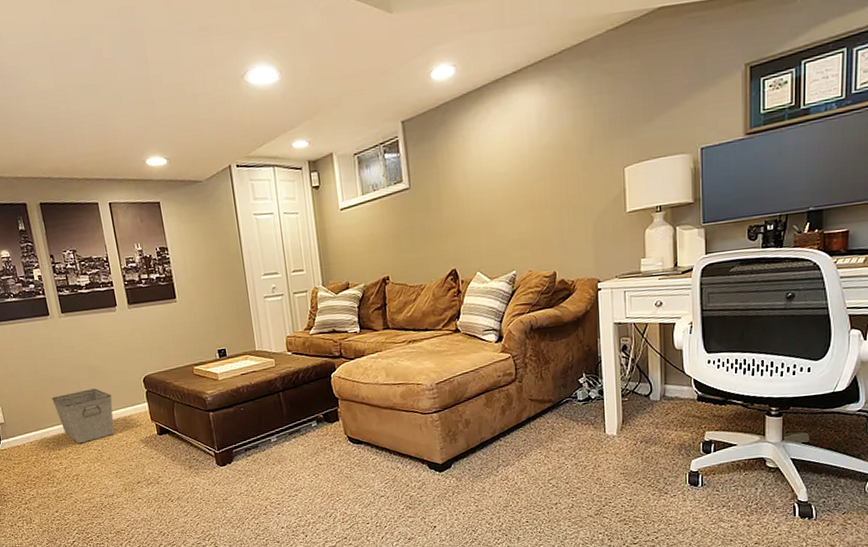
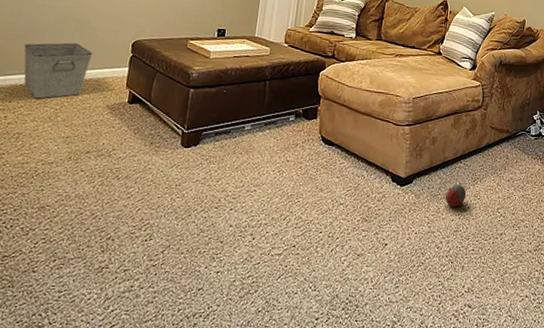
ball: none [488,462,512,485] -> present [445,184,467,208]

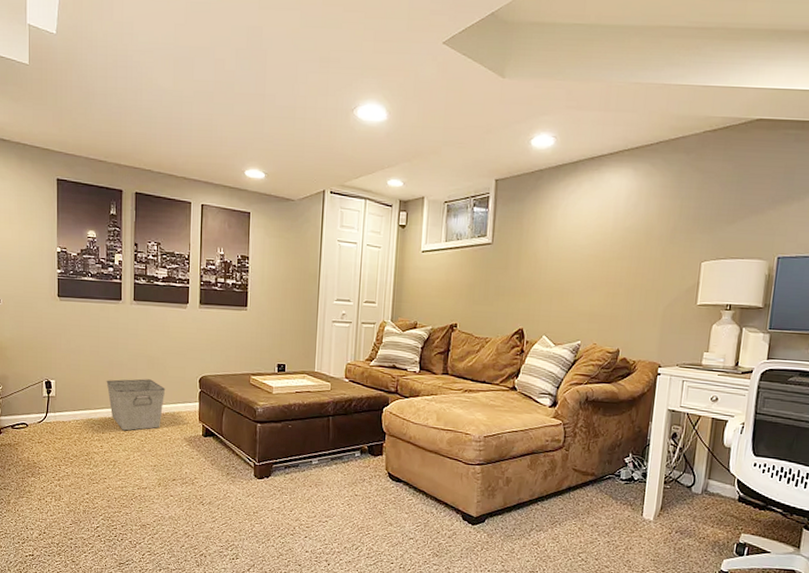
ball: present [445,184,467,208] -> none [519,526,544,549]

